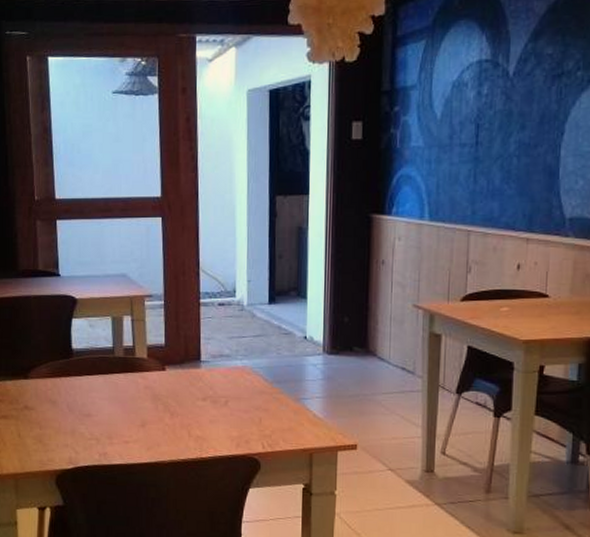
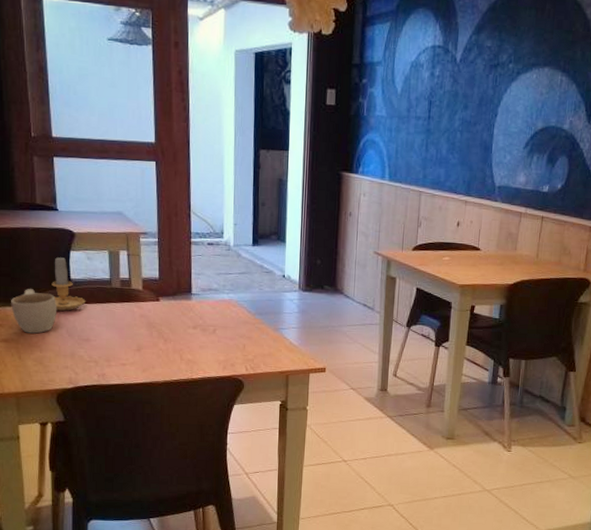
cup: none [11,361,57,409] -> present [11,289,56,334]
candle: none [52,324,88,384] -> present [52,255,86,311]

